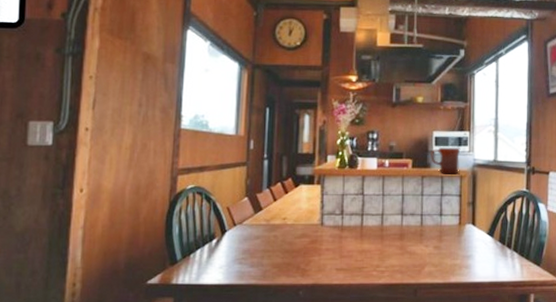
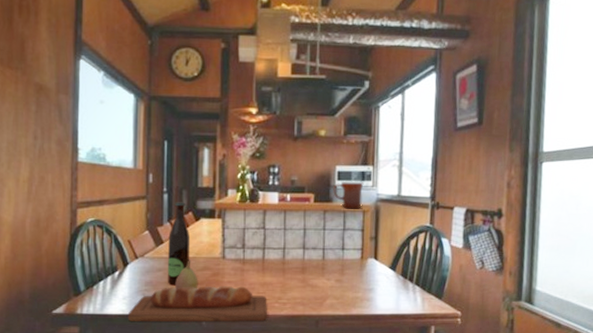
bread loaf: none [223,254,365,293] -> present [127,286,267,322]
bottle: none [265,168,289,254] -> present [167,202,191,286]
fruit: none [273,226,296,257] -> present [175,259,198,289]

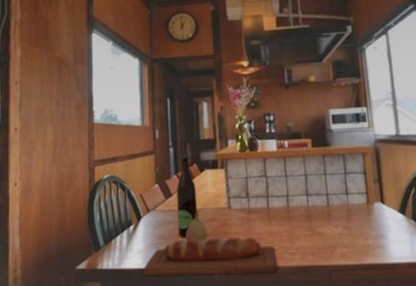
mug: present [333,181,364,209] -> none [329,123,360,152]

